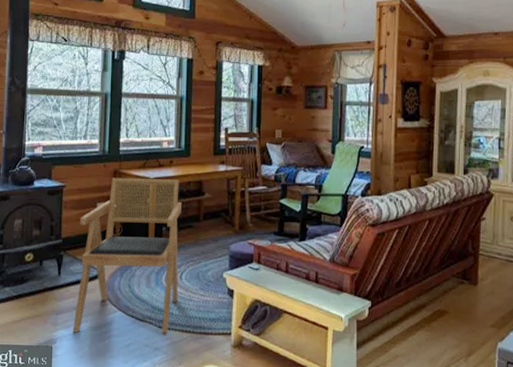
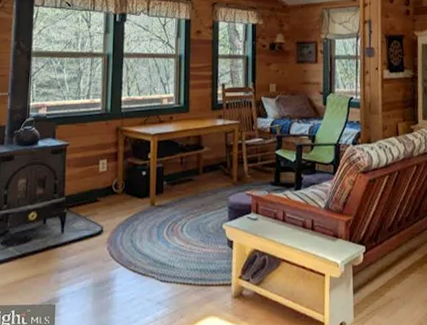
armchair: present [73,177,182,334] -> none [76,134,182,290]

